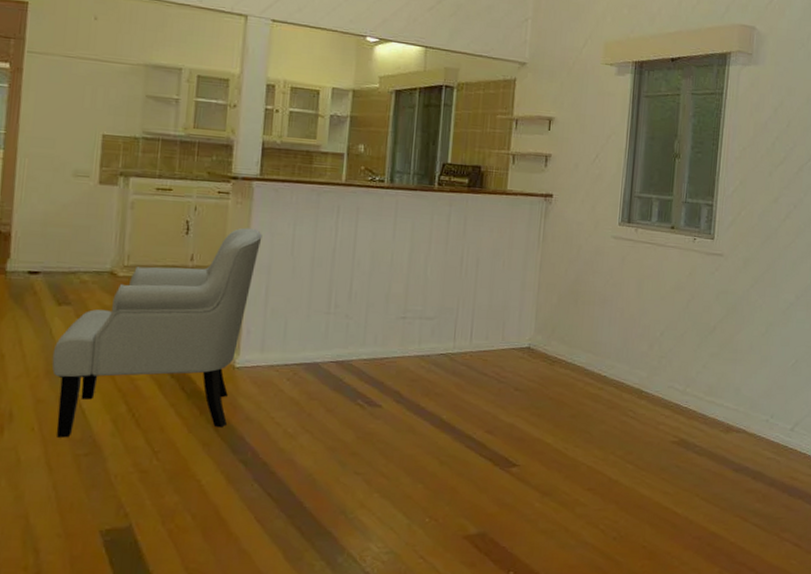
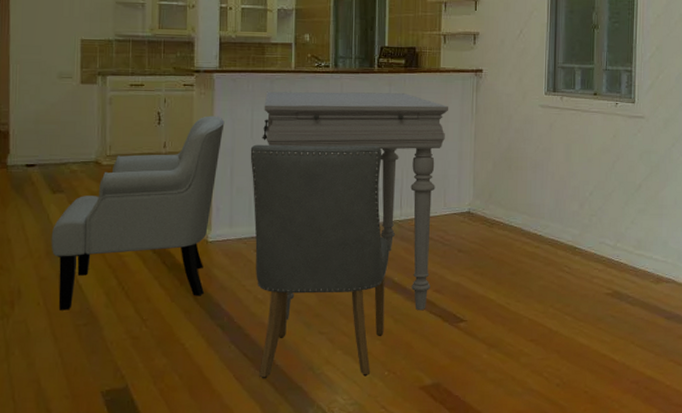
chair: none [284,262,440,523] -> present [250,144,390,379]
dining table: none [303,205,514,458] -> present [262,91,449,320]

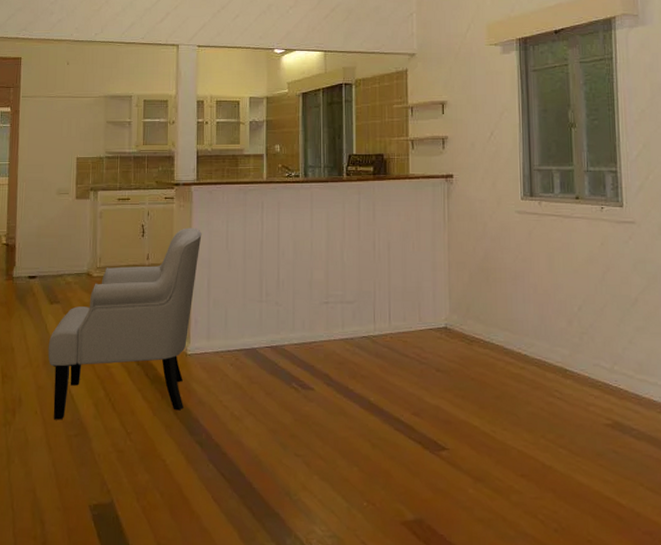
chair: present [250,144,390,379] -> none [226,255,364,506]
dining table: present [262,91,449,320] -> none [236,201,420,440]

